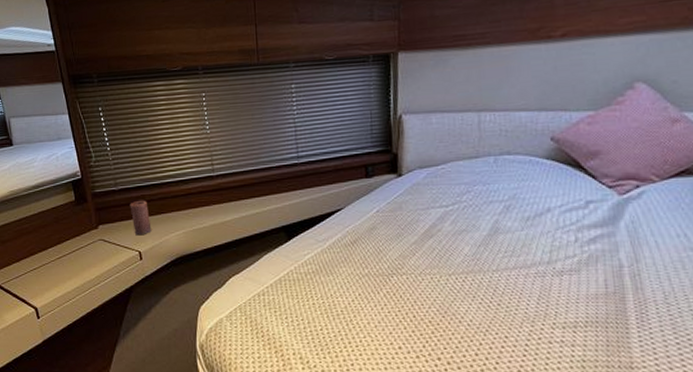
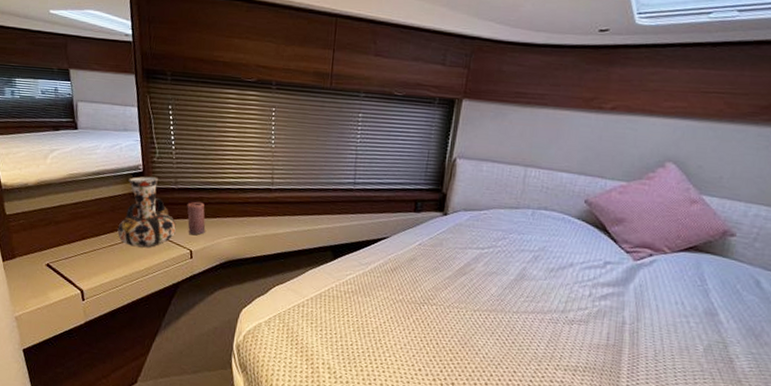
vase: none [63,181,122,256] -> present [117,176,176,248]

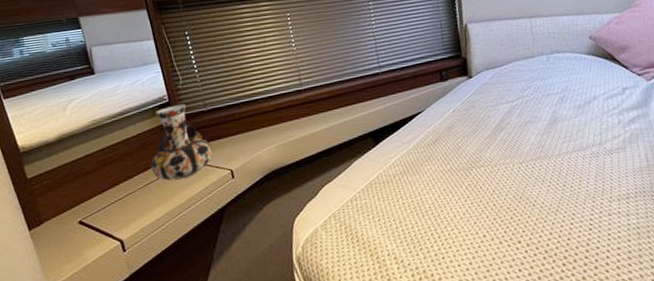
candle: present [187,201,206,236] -> none [219,118,243,154]

